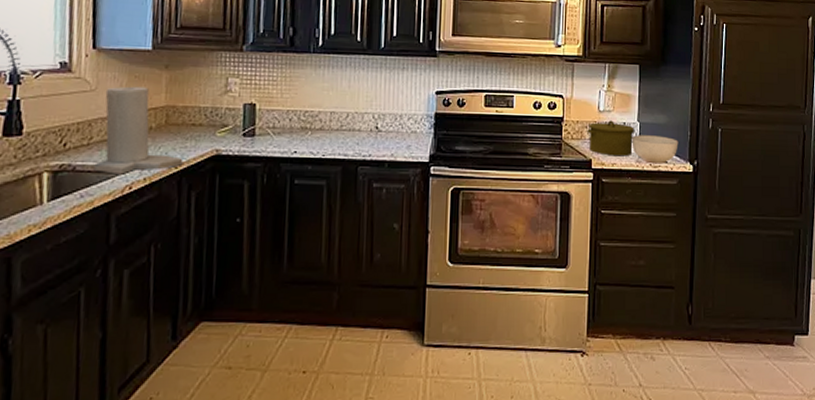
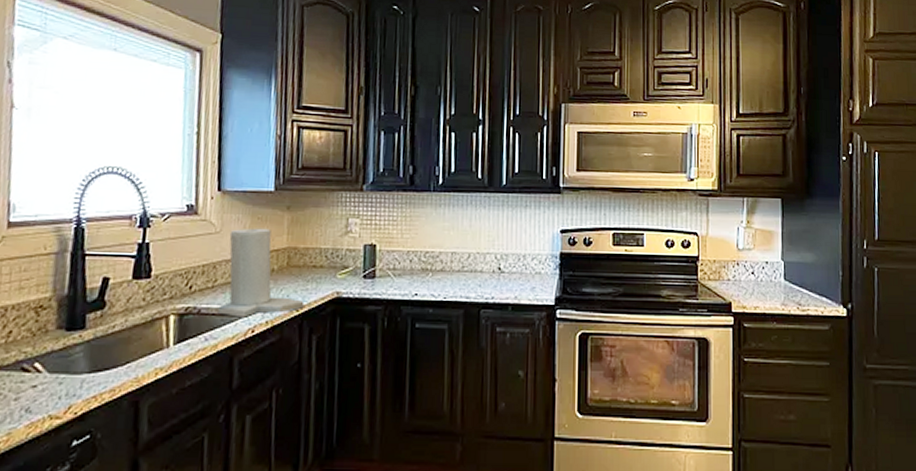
cooking pot: present [587,120,636,156] -> none [726,259,780,299]
bowl: present [632,135,679,164] -> none [776,275,829,308]

